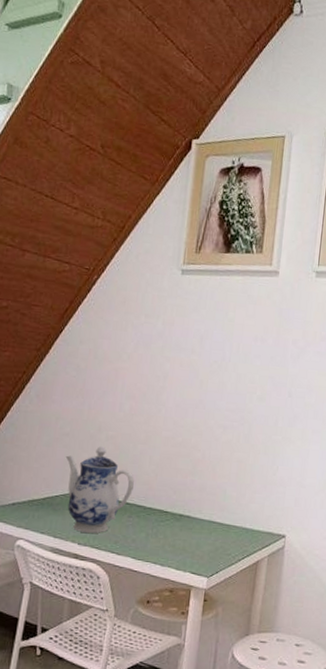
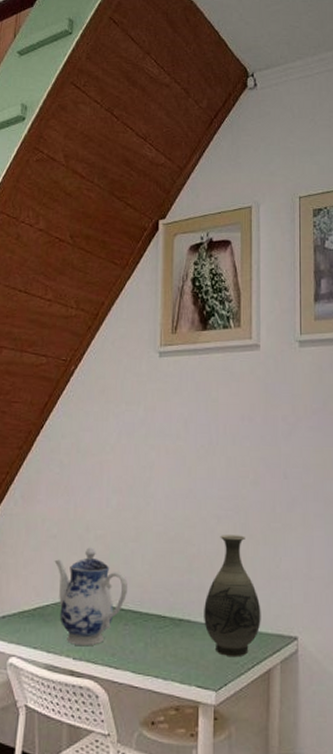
vase: none [202,443,256,550] -> present [204,535,261,658]

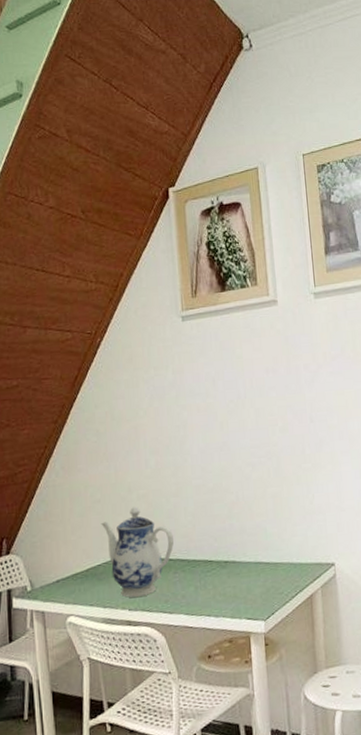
vase: present [204,535,261,658] -> none [246,478,301,589]

